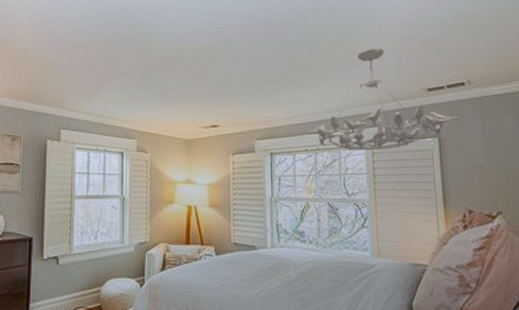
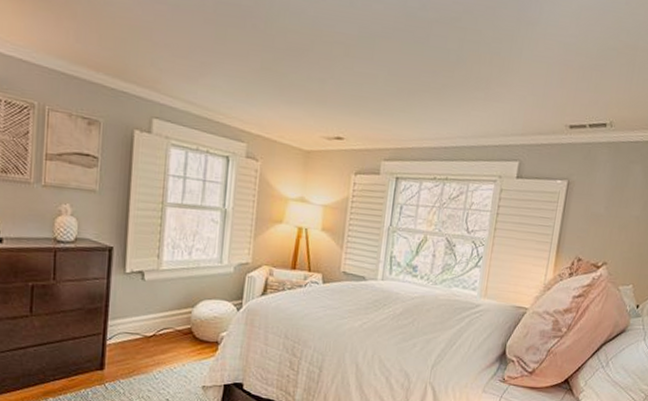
chandelier: present [306,49,460,151] -> none [438,70,593,188]

